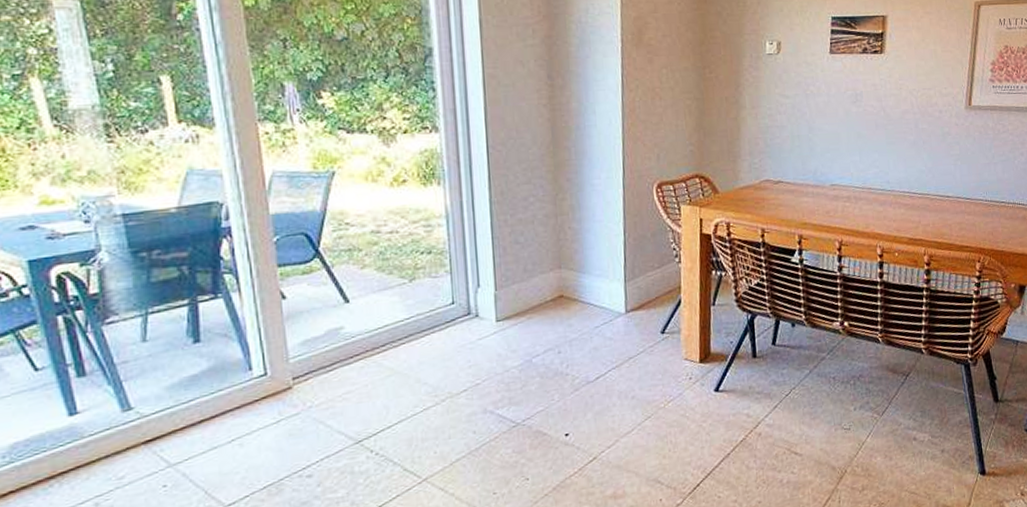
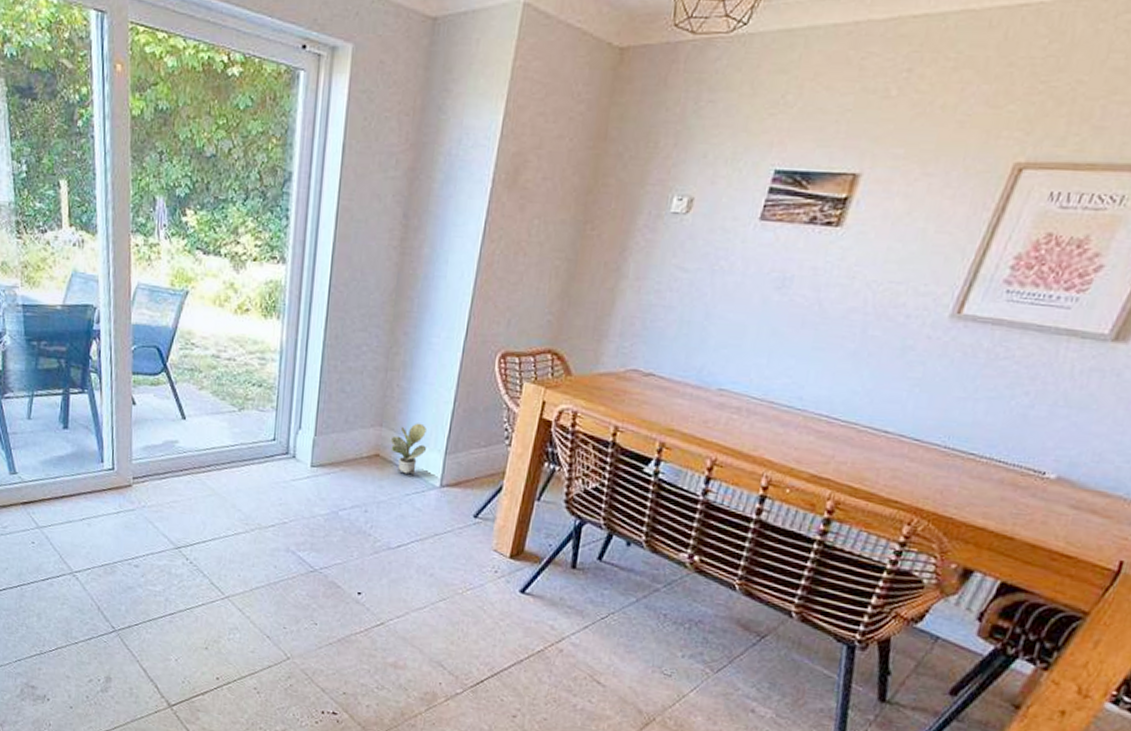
potted plant: none [571,258,606,308] -> present [390,423,426,475]

